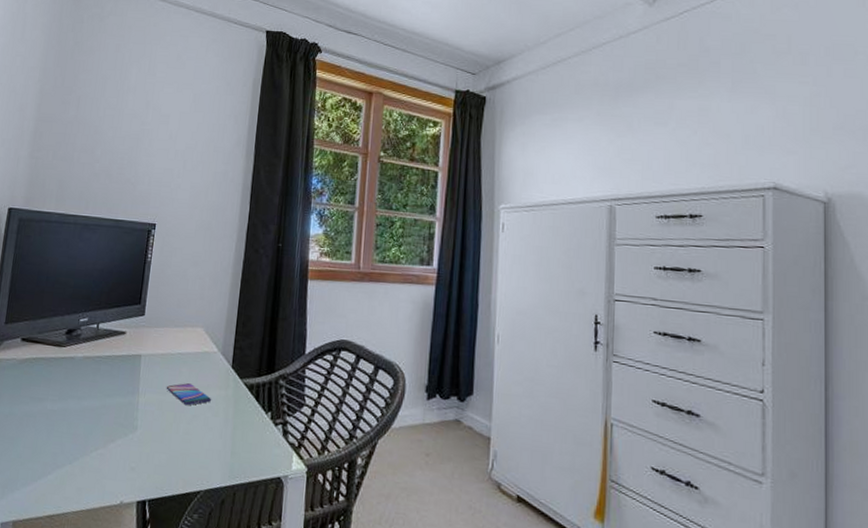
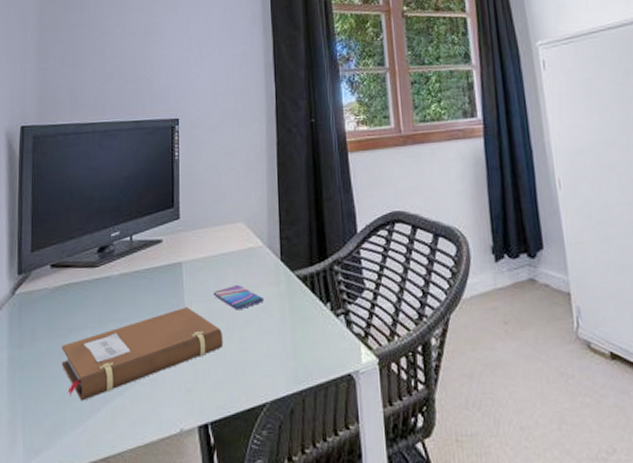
notebook: none [20,395,170,463] -> present [61,307,224,401]

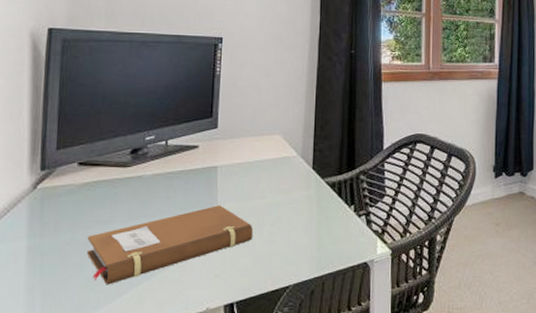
smartphone: present [213,284,263,311] -> none [246,187,294,210]

